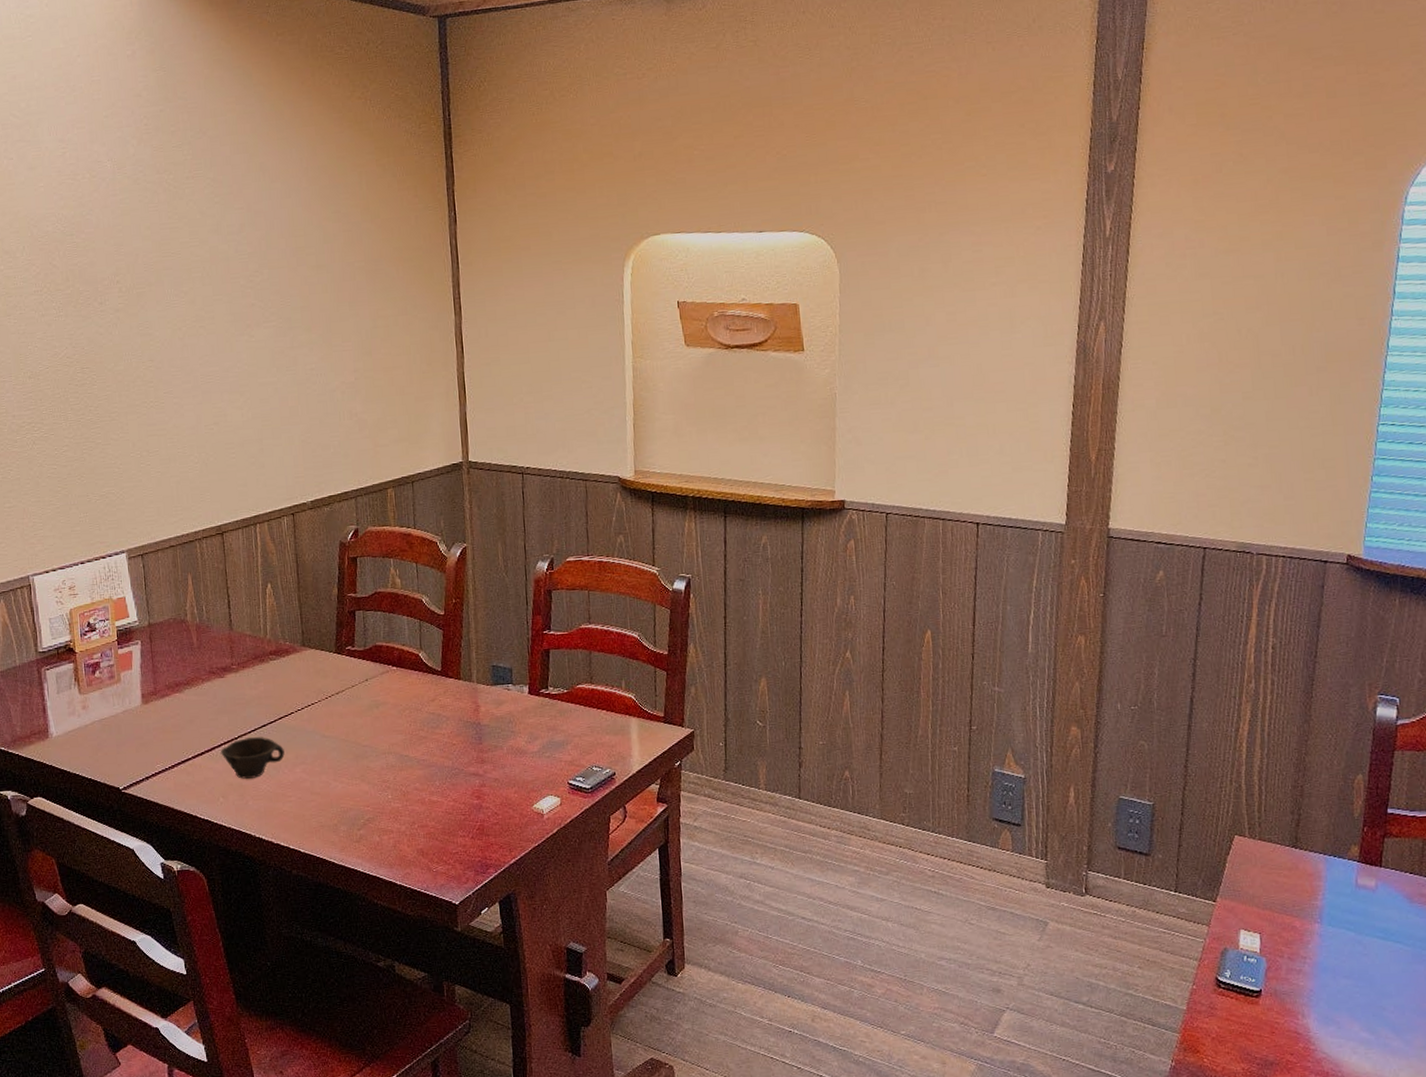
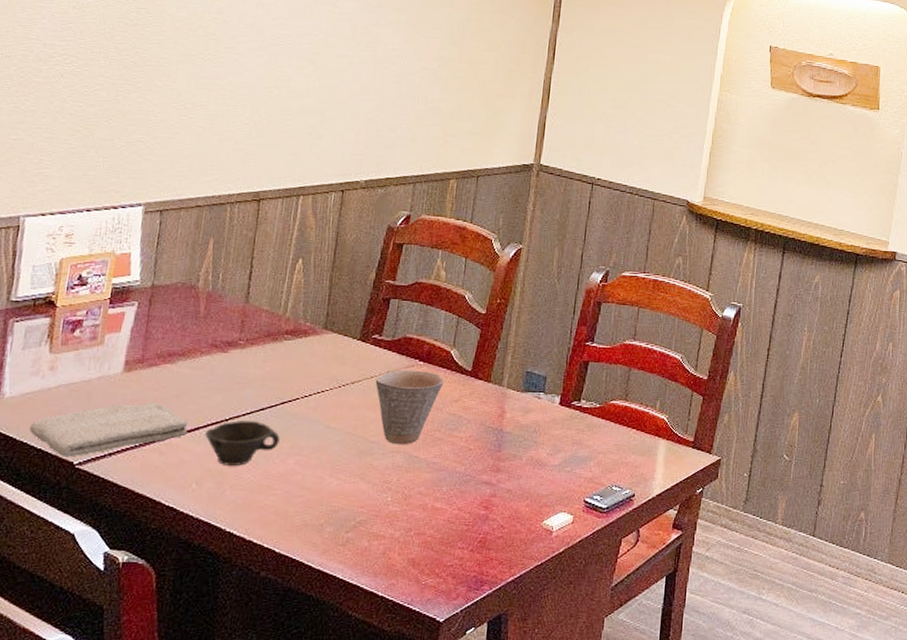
washcloth: none [78,728,206,784] -> present [28,402,189,458]
cup: none [356,675,419,747] -> present [375,370,445,445]

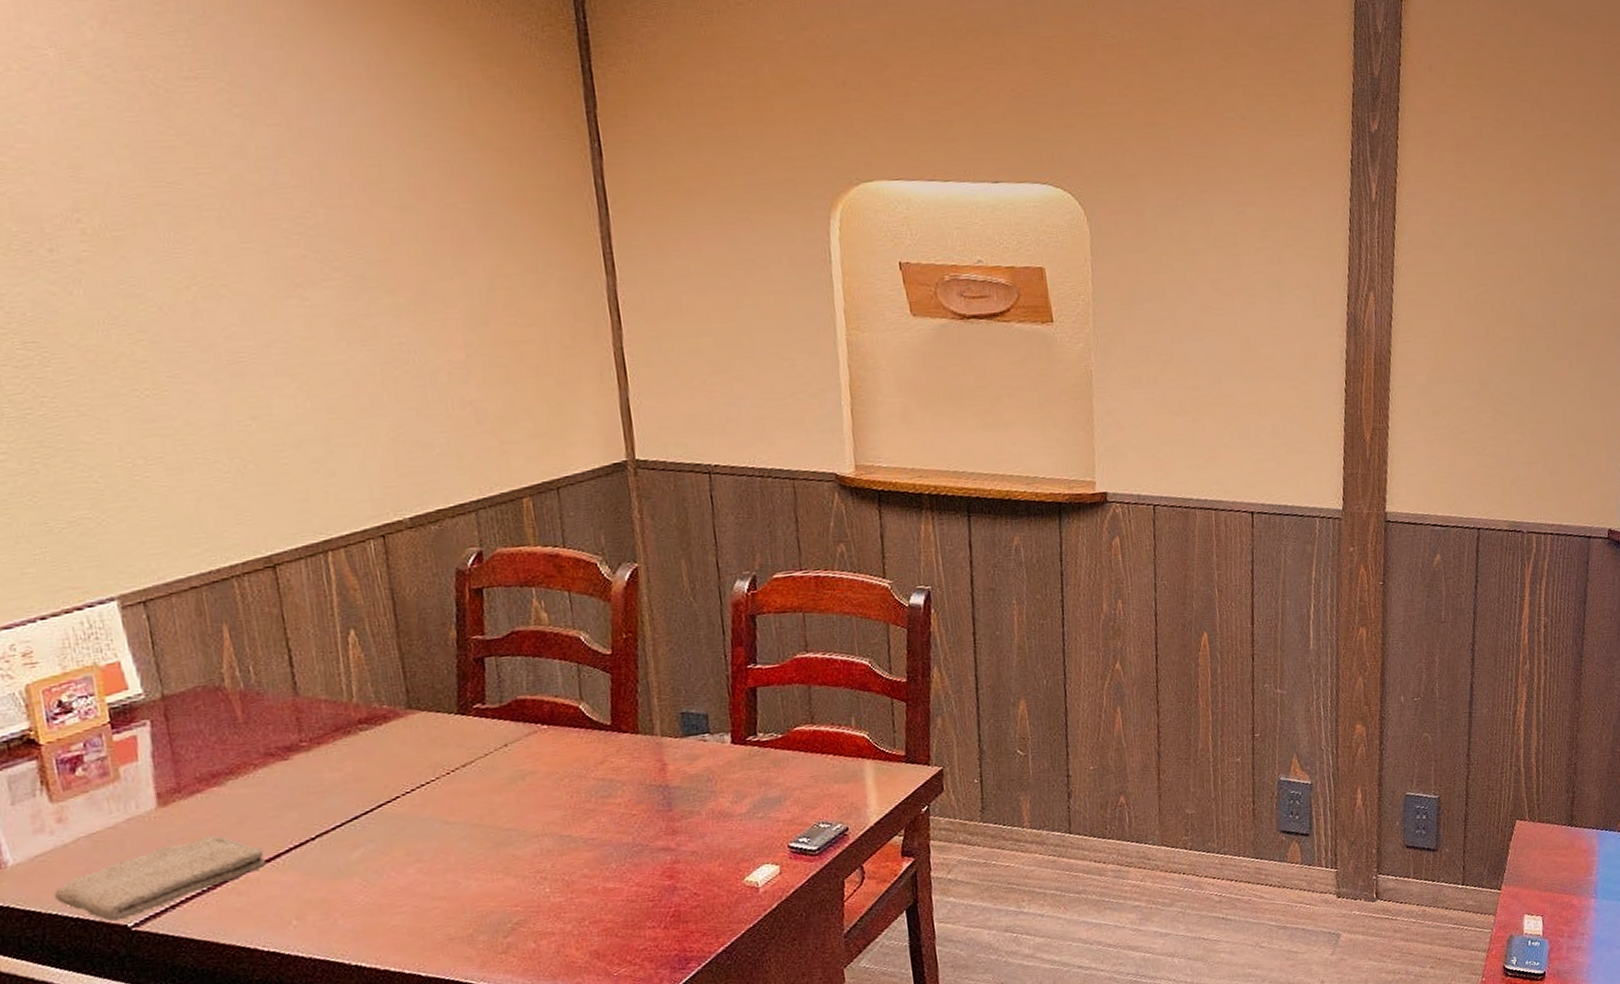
cup: present [205,421,280,466] -> none [289,832,389,892]
cup: present [375,370,445,445] -> none [491,735,581,827]

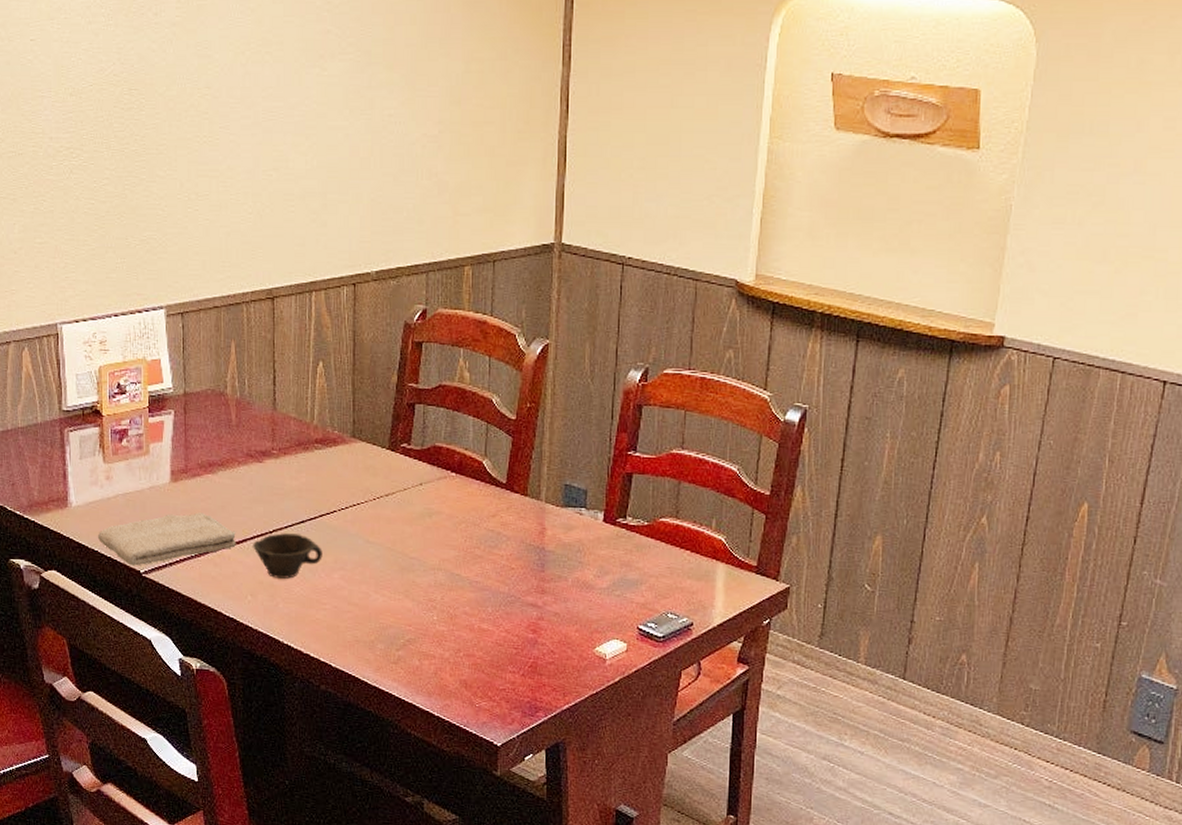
cup: none [289,832,389,892] -> present [253,533,323,579]

